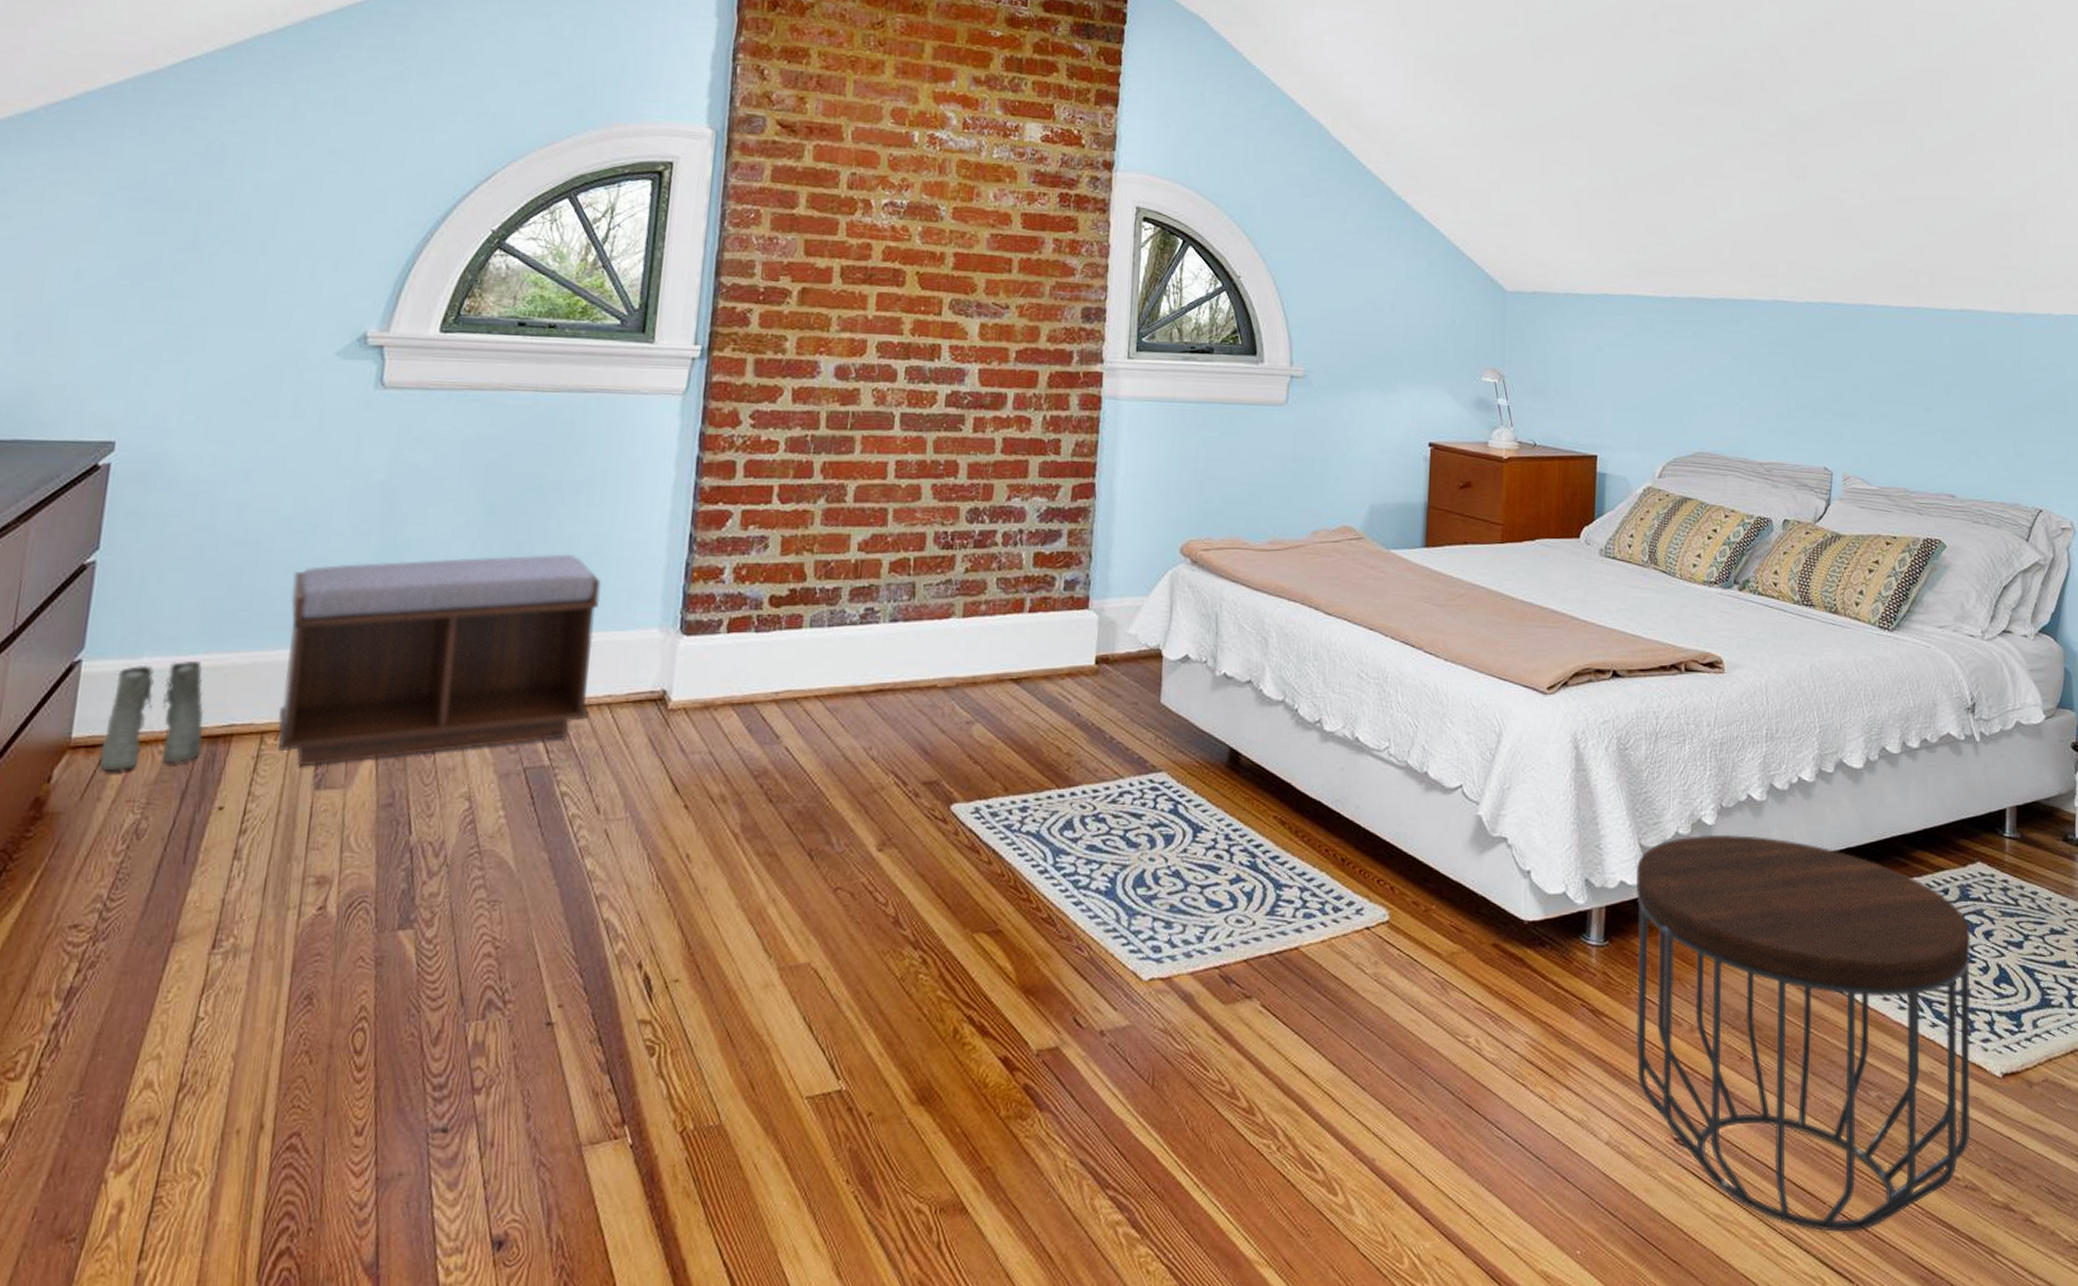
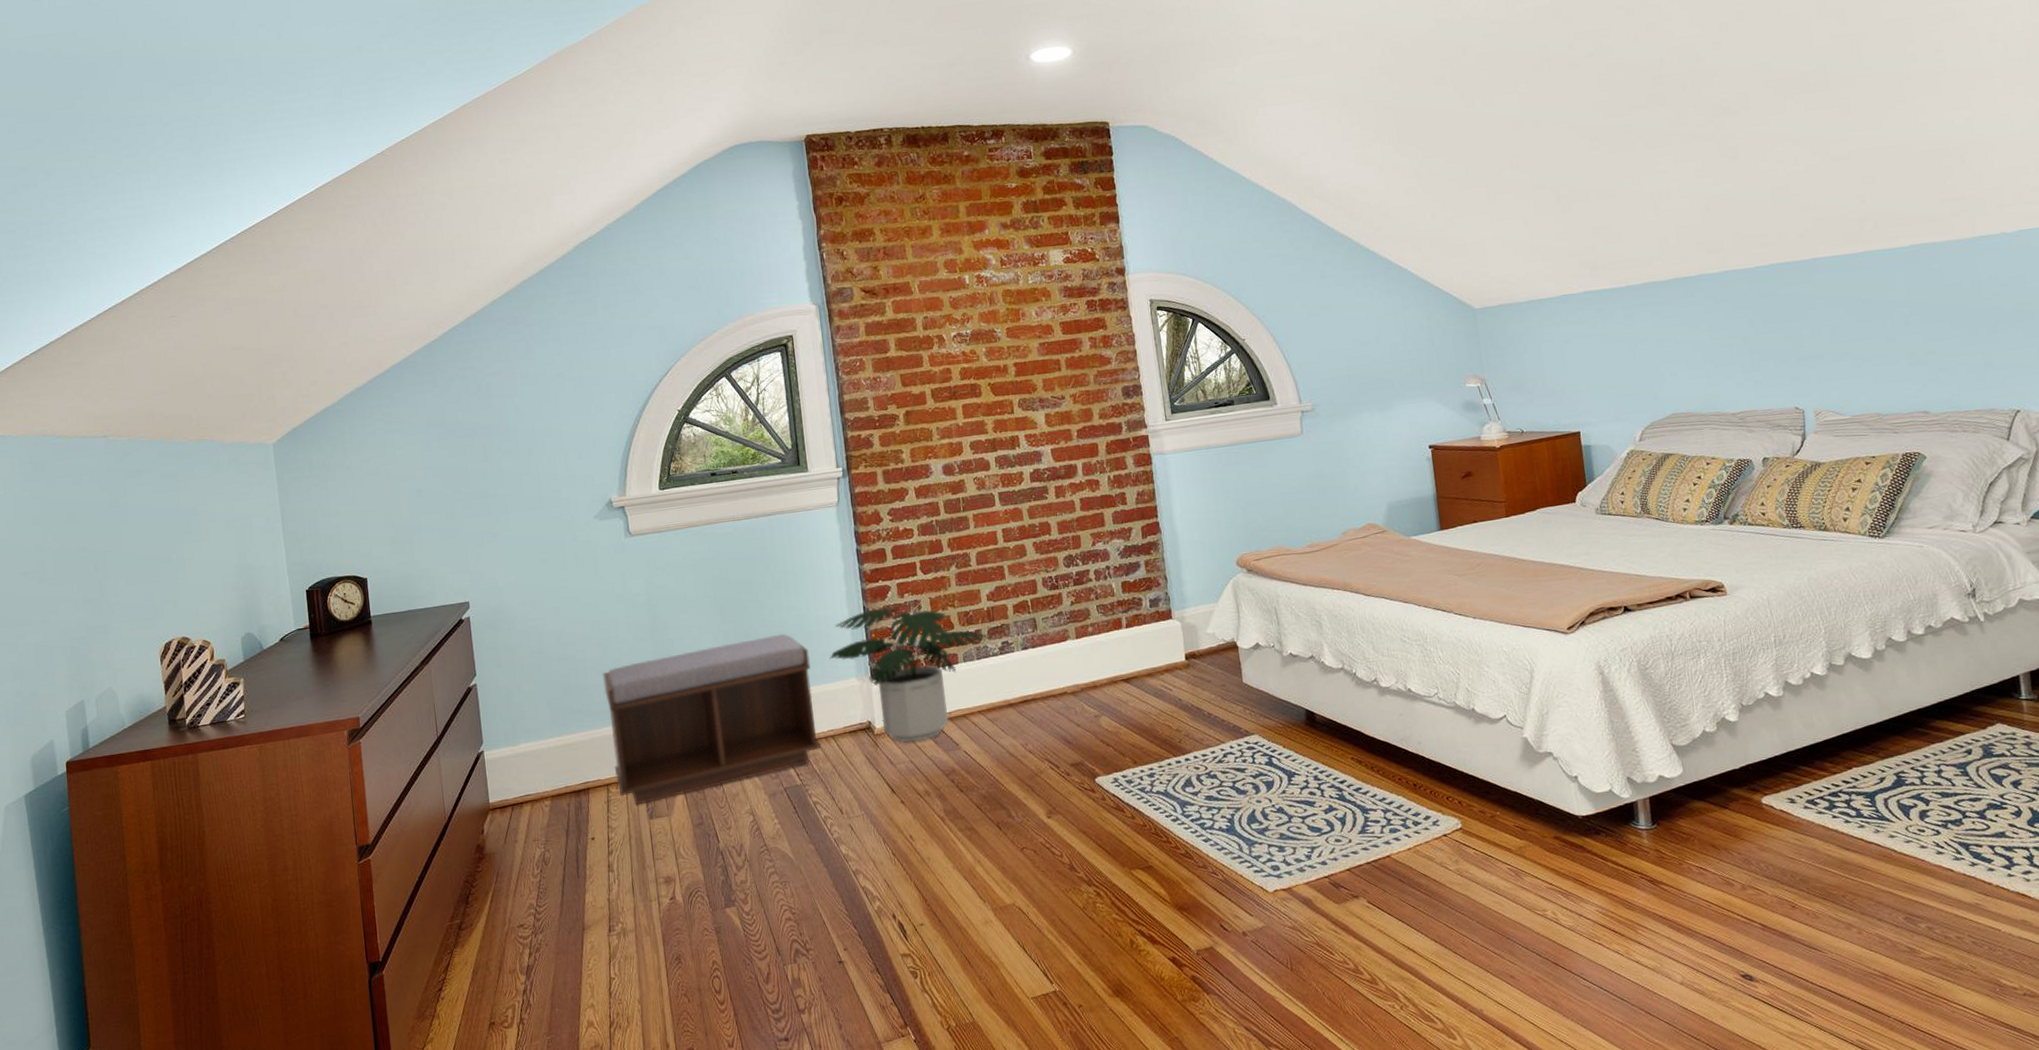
boots: present [100,661,205,771] -> none [507,742,572,823]
potted plant: none [628,539,852,726] -> present [830,608,990,743]
side table: present [1635,834,1971,1232] -> none [1671,725,2023,1039]

